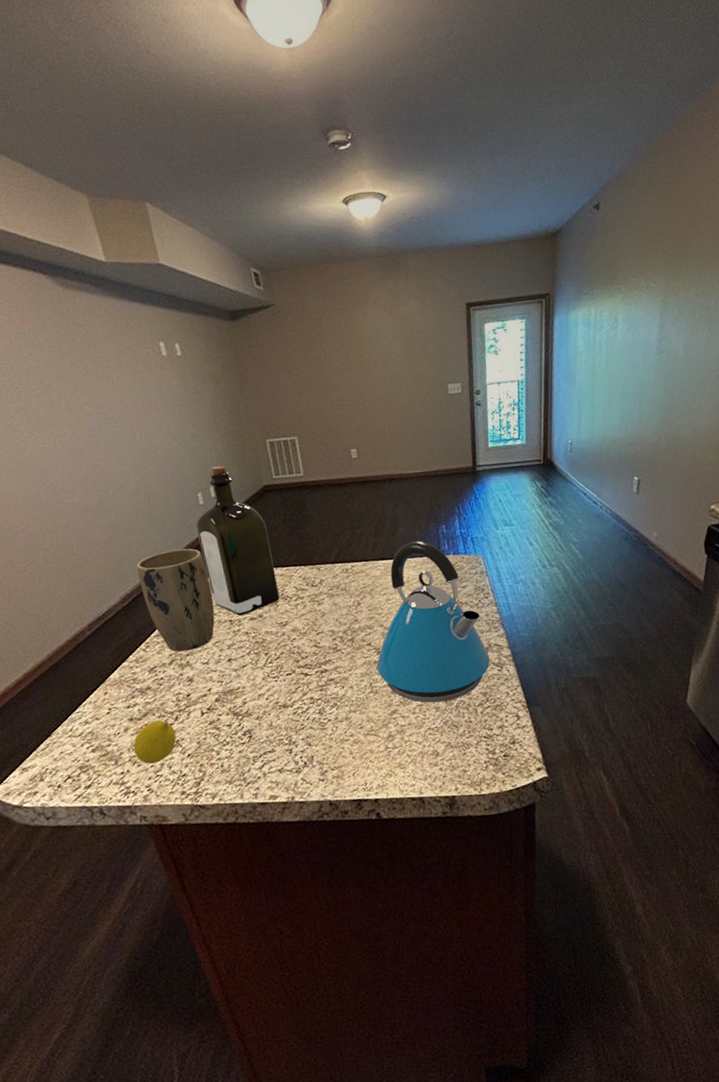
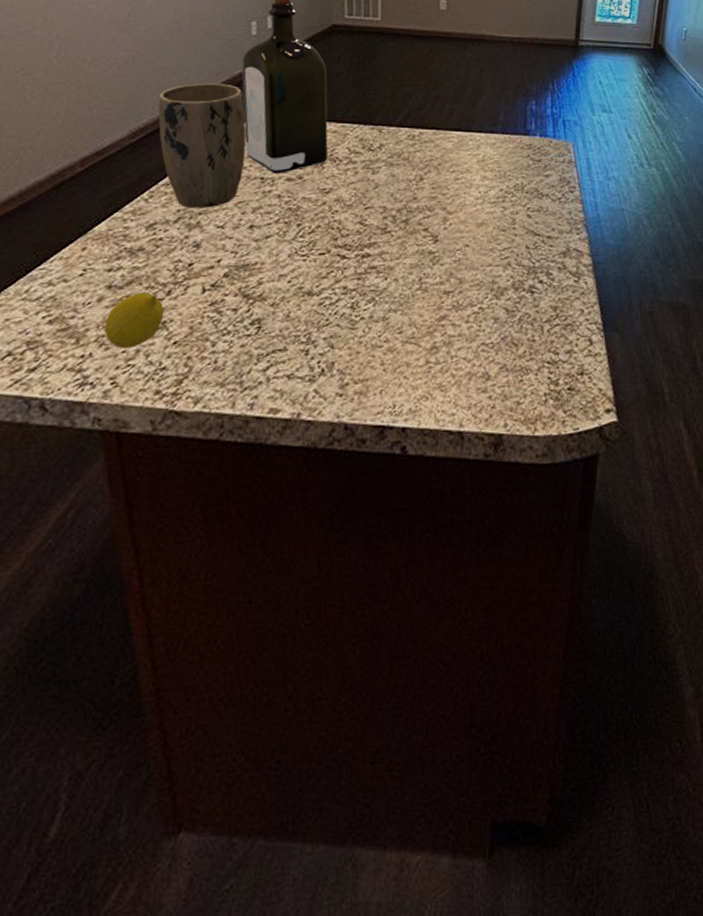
kettle: present [376,541,490,703] -> none [431,115,566,312]

